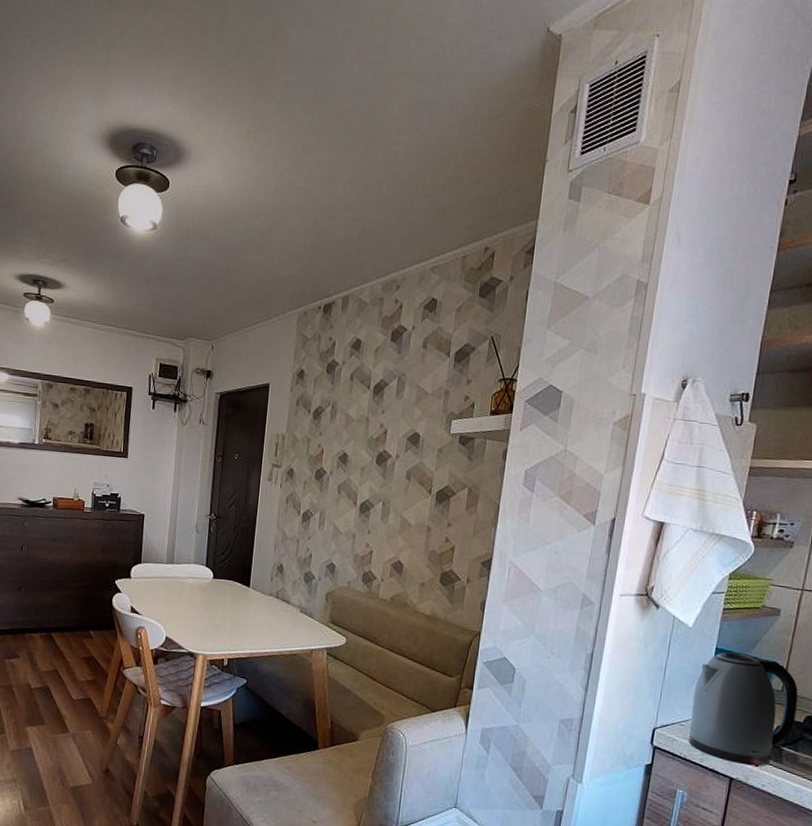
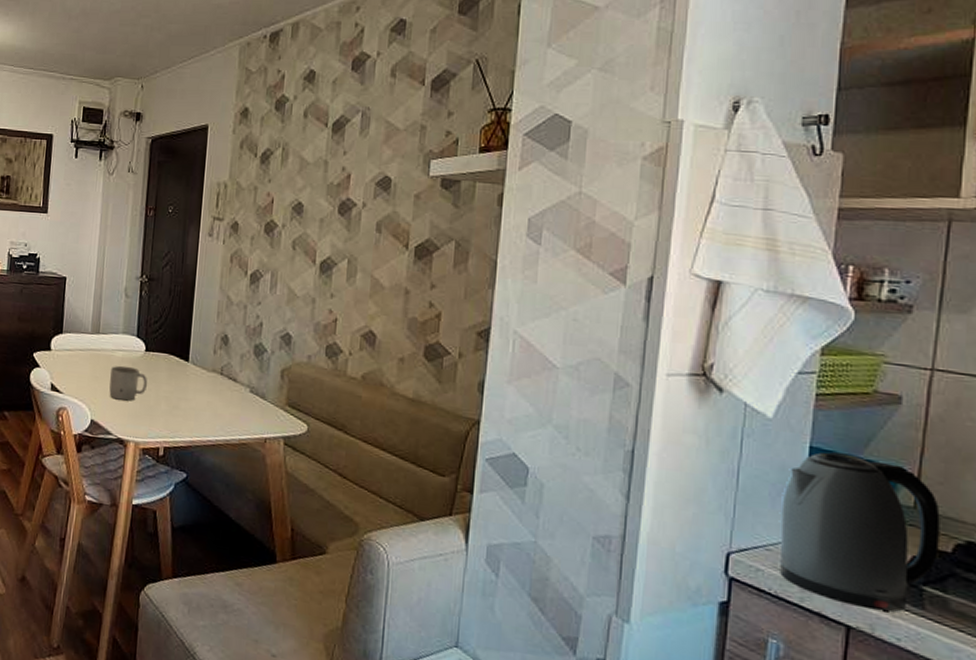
mug: none [181,590,215,621] -> present [109,365,148,401]

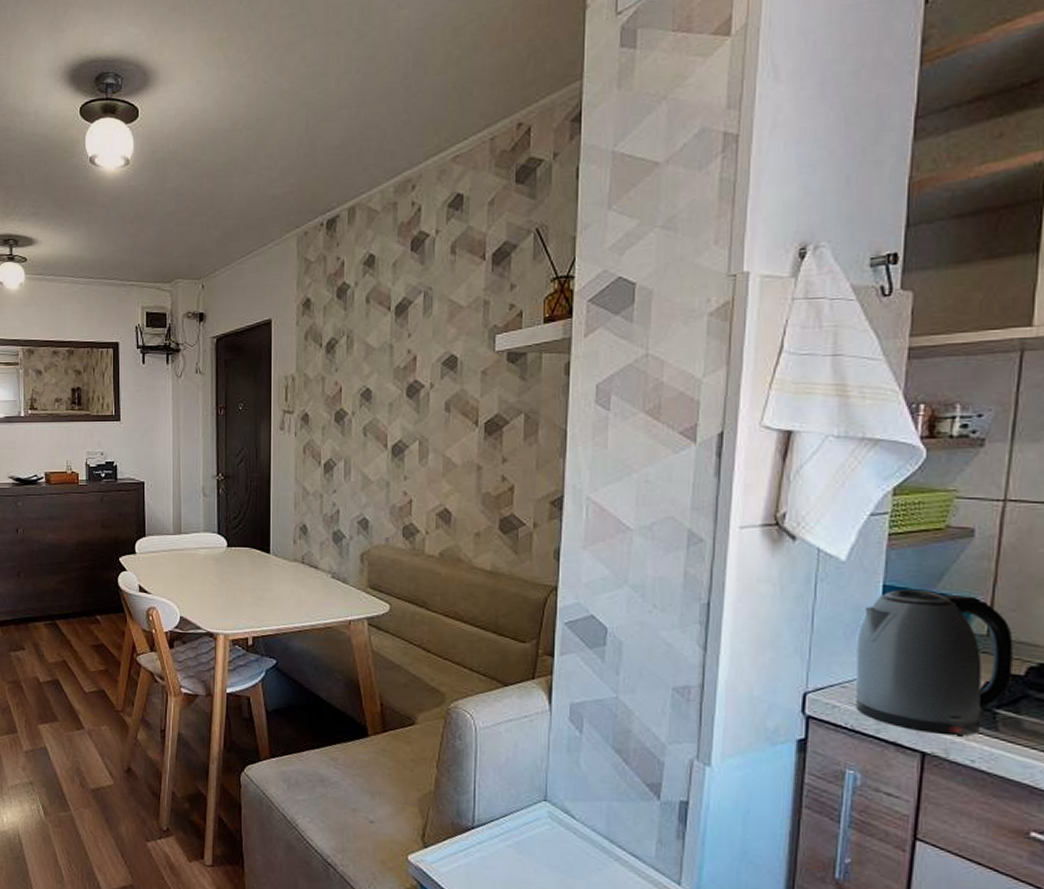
mug: present [109,365,148,401] -> none [195,562,232,596]

